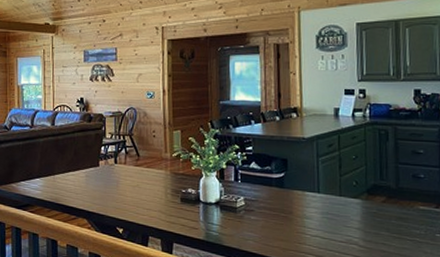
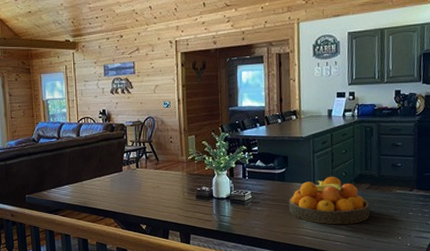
fruit bowl: none [288,185,388,243] -> present [288,176,371,225]

